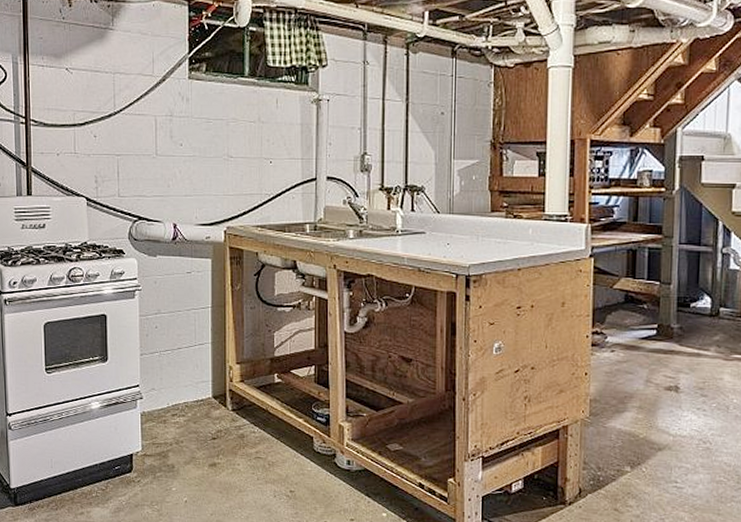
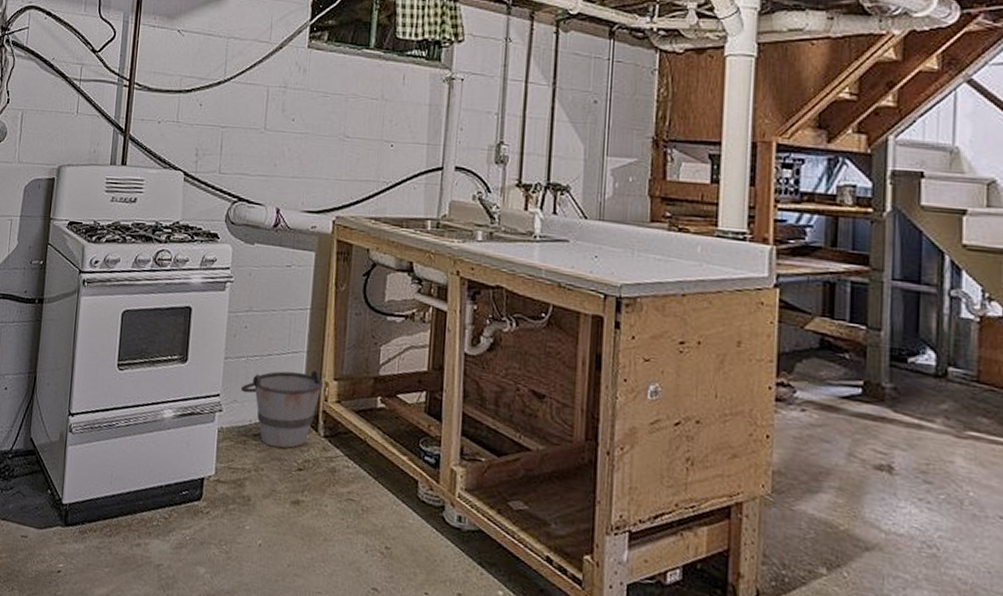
bucket: none [156,357,228,423] -> present [240,369,324,449]

